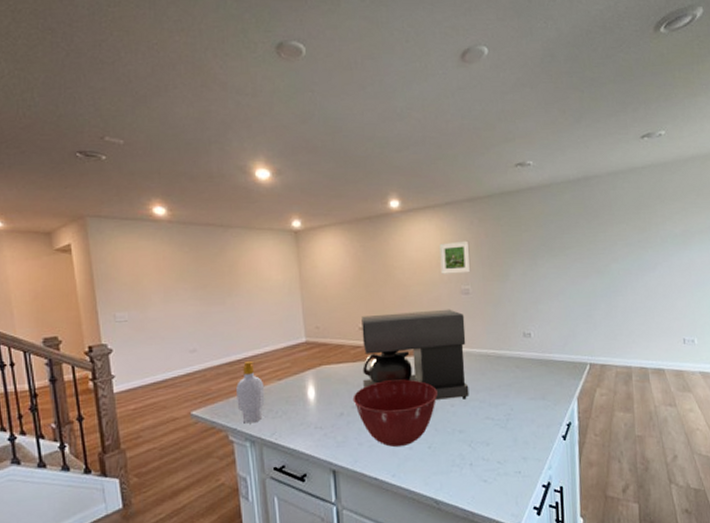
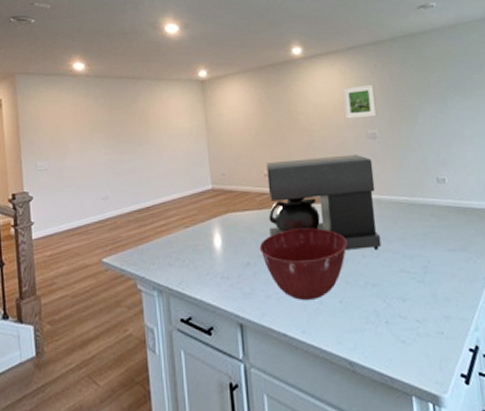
soap bottle: present [236,361,265,424] -> none [145,209,173,272]

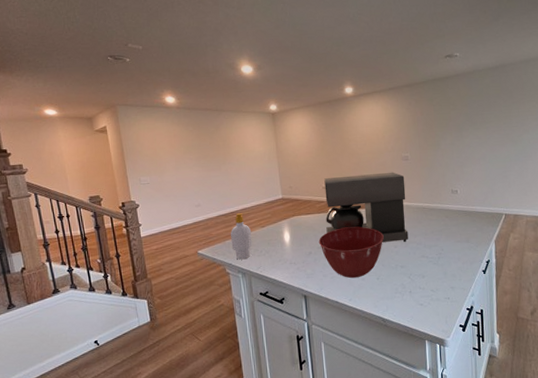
soap bottle: none [145,209,173,272] -> present [231,213,253,260]
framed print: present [343,84,377,119] -> none [385,118,410,145]

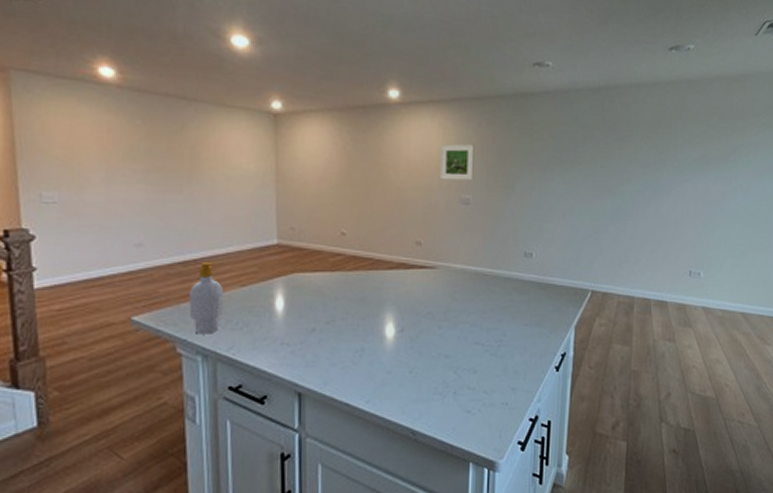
mixing bowl: present [318,226,384,278] -> none [327,295,424,369]
coffee maker: present [324,172,409,242] -> none [341,219,462,321]
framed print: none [385,118,410,145] -> present [440,143,475,181]

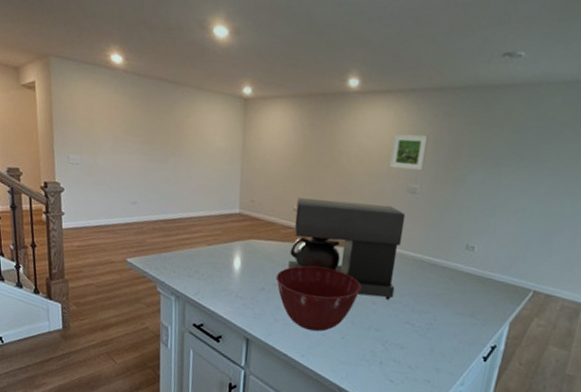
soap bottle: present [189,262,224,334] -> none [167,222,195,281]
mixing bowl: none [327,295,424,369] -> present [275,265,361,332]
coffee maker: none [341,219,462,321] -> present [288,198,406,300]

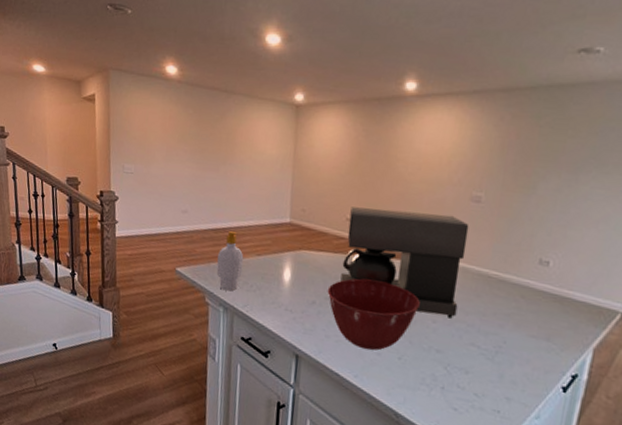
soap bottle: none [167,222,195,281] -> present [216,231,244,292]
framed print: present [390,133,429,171] -> none [451,138,494,178]

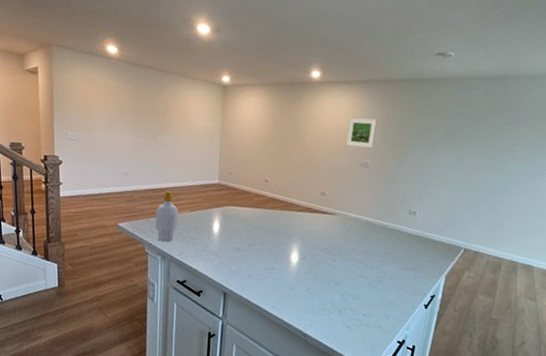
mixing bowl: present [327,278,420,351] -> none [249,228,323,285]
coffee maker: present [340,207,469,319] -> none [260,170,360,258]
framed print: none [451,138,494,178] -> present [346,117,378,149]

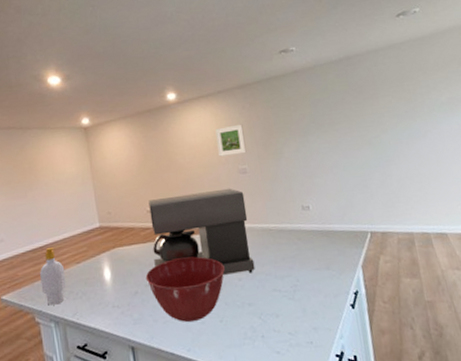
mixing bowl: none [249,228,323,285] -> present [145,256,225,322]
coffee maker: none [260,170,360,258] -> present [148,188,255,275]

